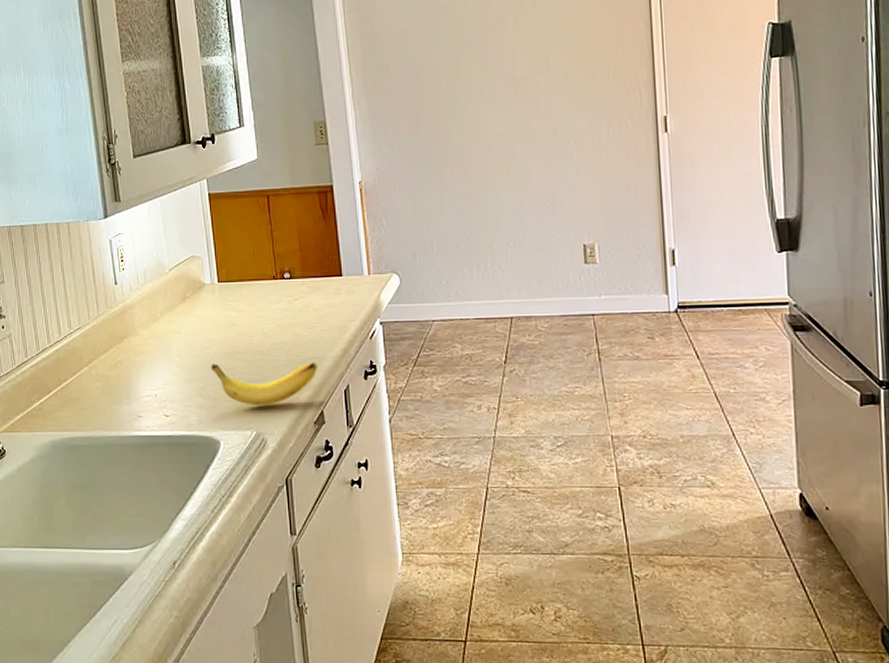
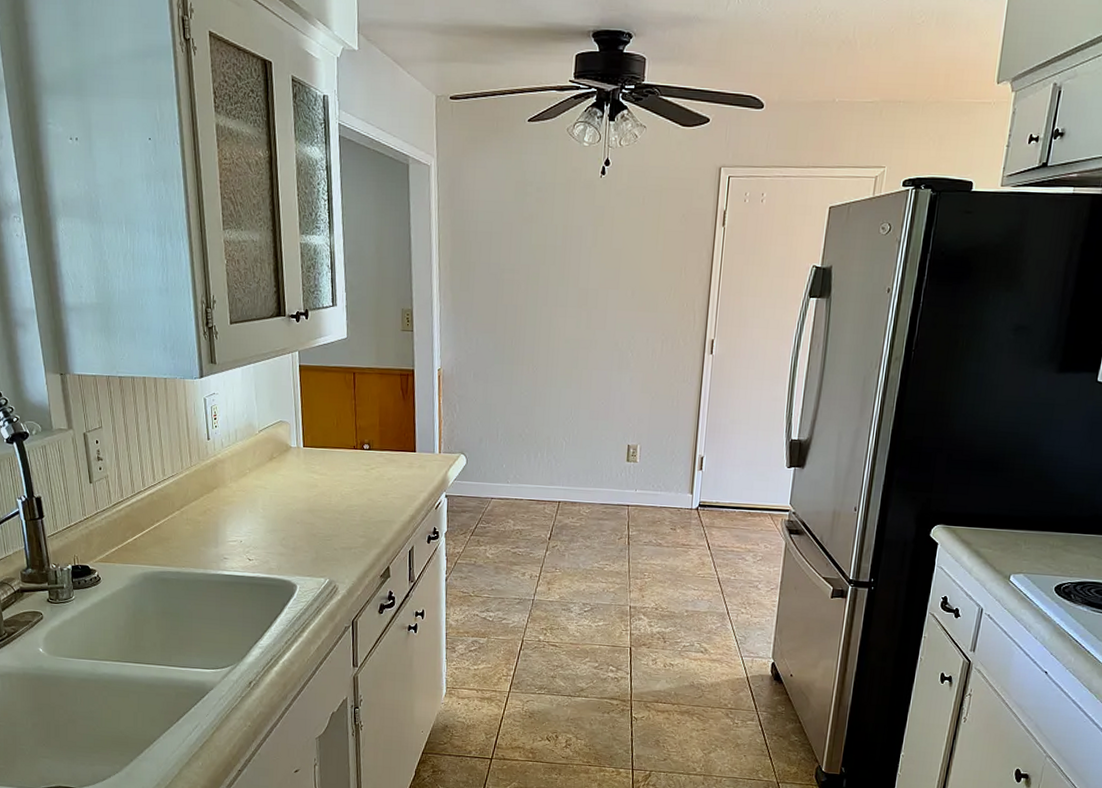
banana: present [211,362,318,407] -> none [292,518,388,559]

